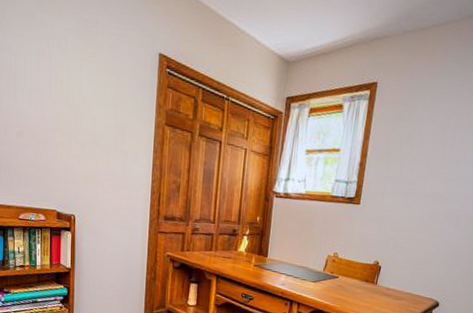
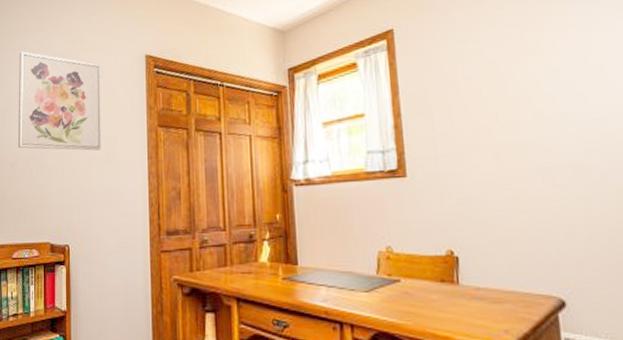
wall art: none [24,17,113,136] -> present [17,51,101,151]

